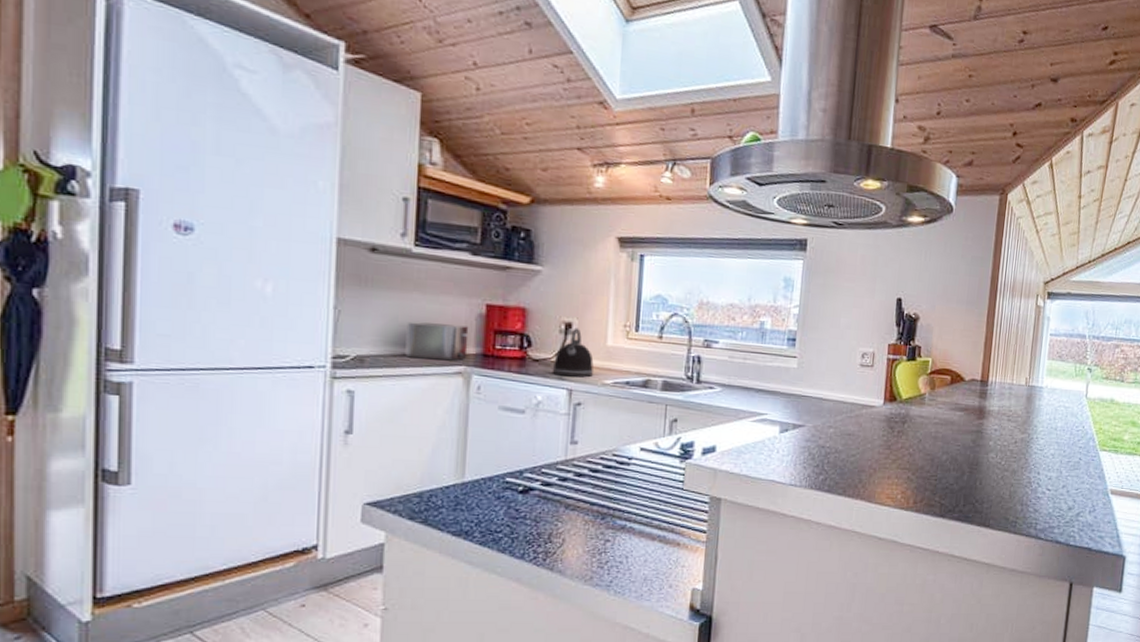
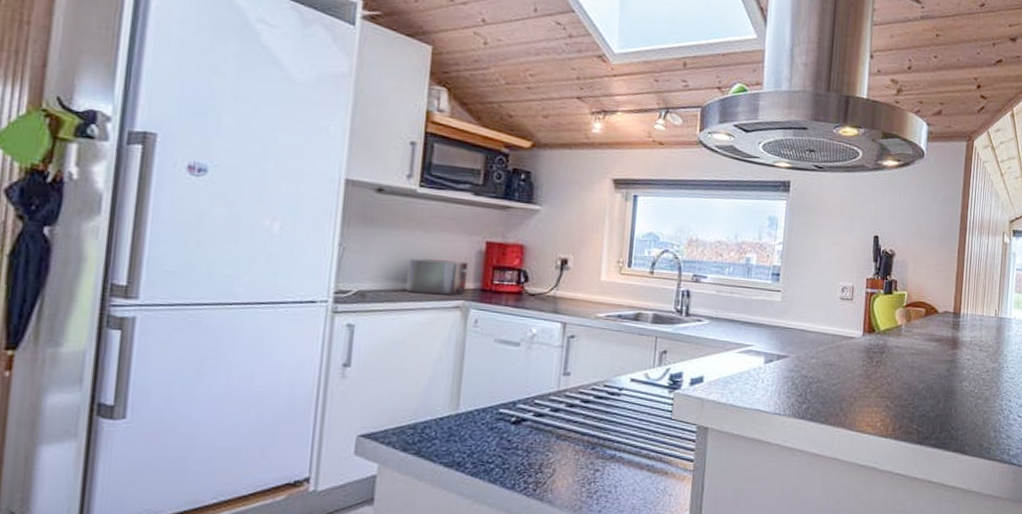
kettle: present [552,327,595,378] -> none [547,263,588,311]

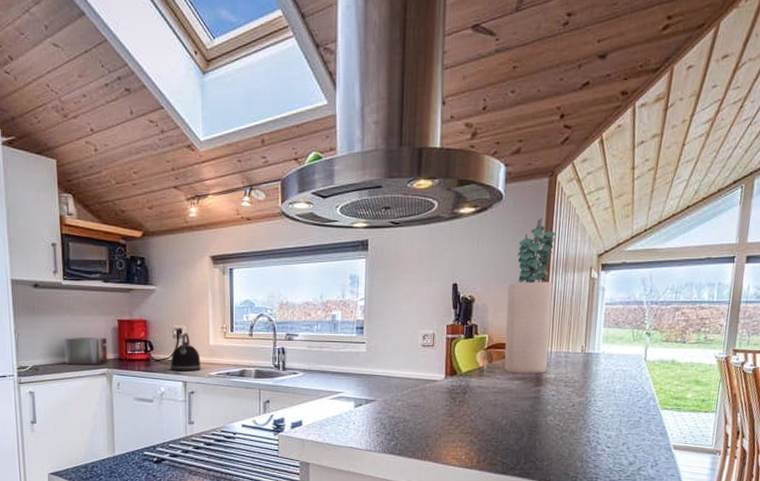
kettle: none [547,263,588,311] -> present [170,332,202,371]
vase: none [922,179,973,337] -> present [504,217,556,375]

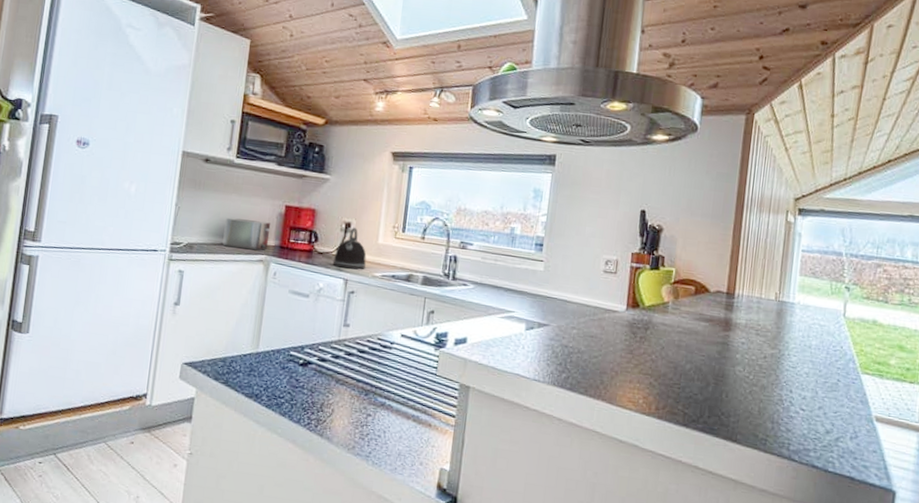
vase: present [504,217,556,375] -> none [691,153,752,318]

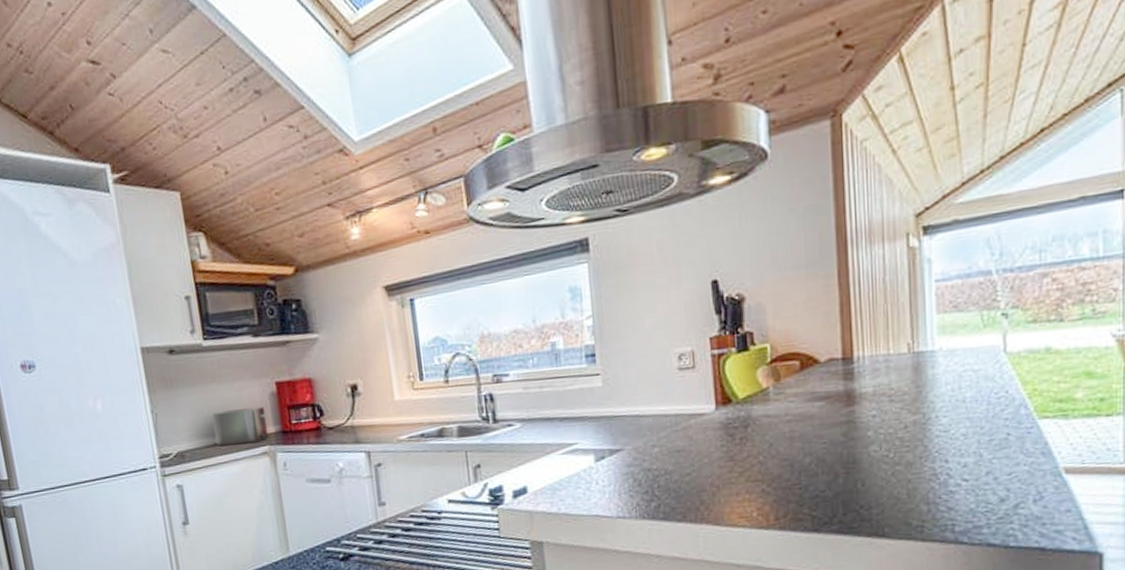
kettle: present [332,227,367,270] -> none [347,388,388,440]

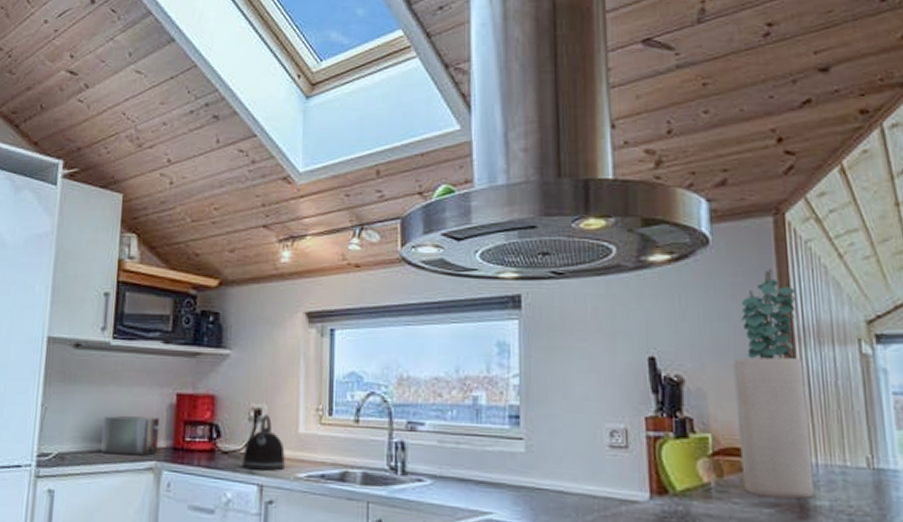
kettle: none [347,388,388,440] -> present [241,414,286,471]
vase: none [790,174,861,393] -> present [733,268,815,500]

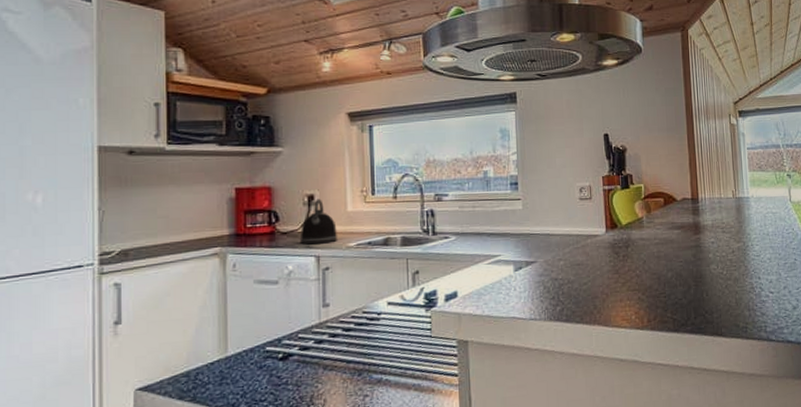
toaster: present [101,415,160,456] -> none [165,210,222,246]
vase: present [733,268,815,500] -> none [657,68,704,223]

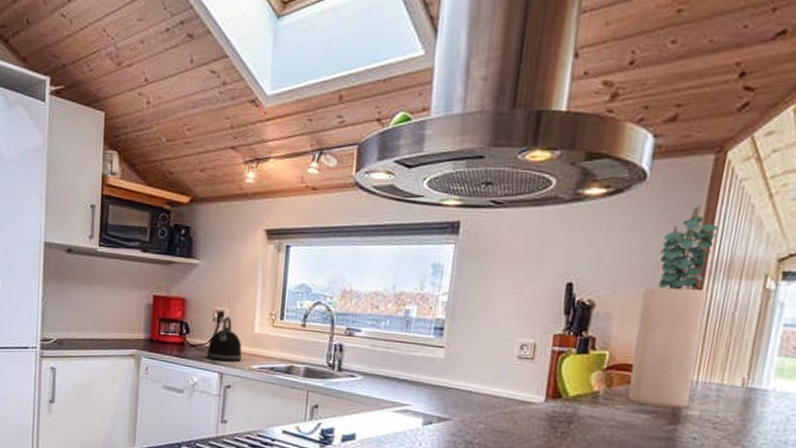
vase: none [657,68,704,223] -> present [628,205,719,409]

